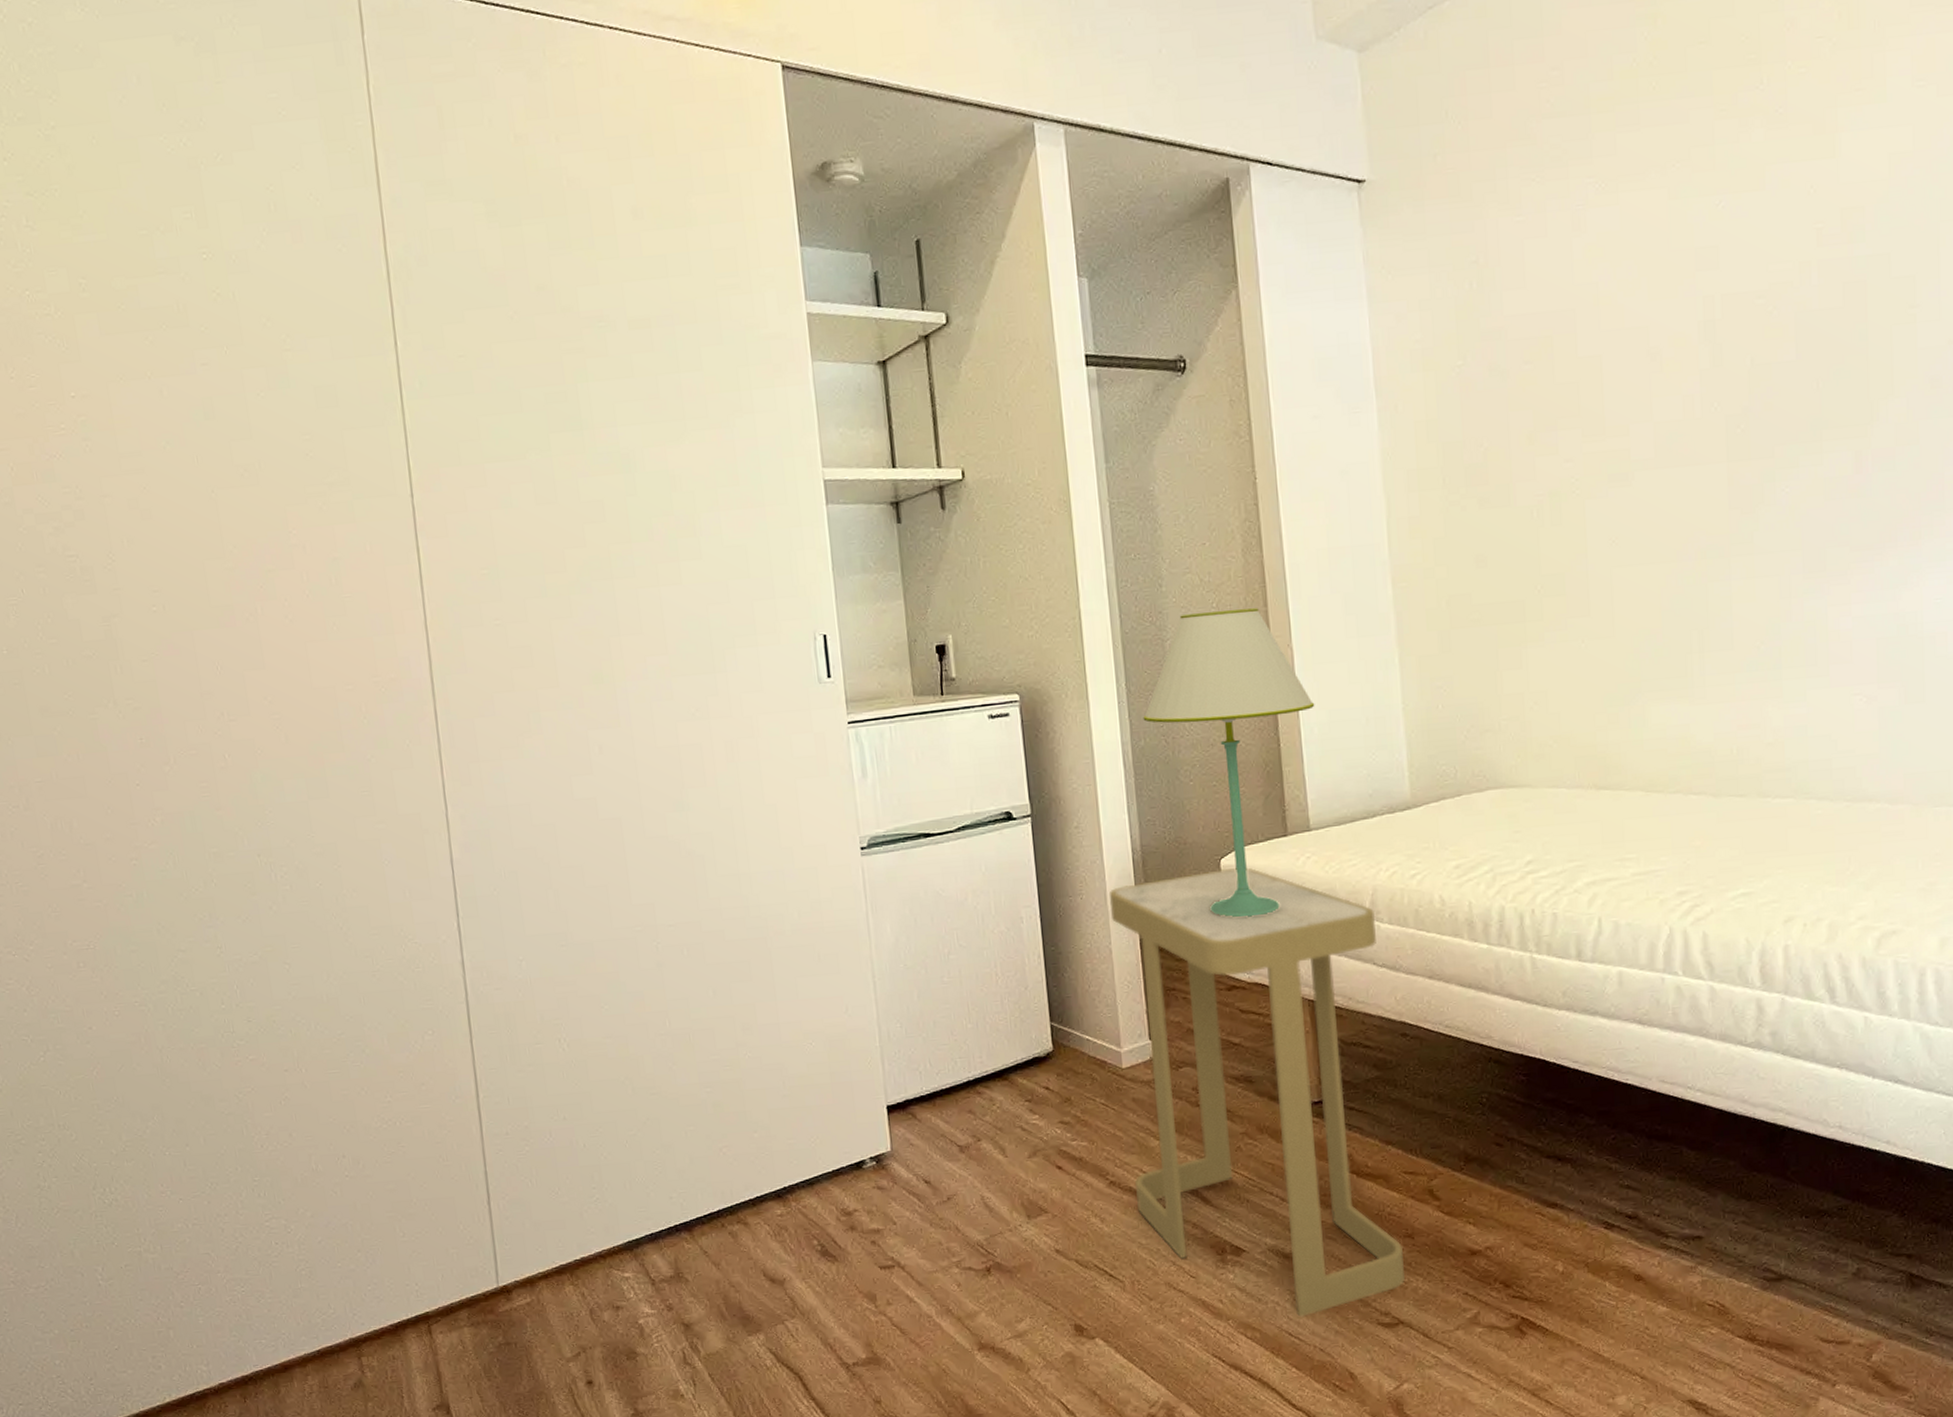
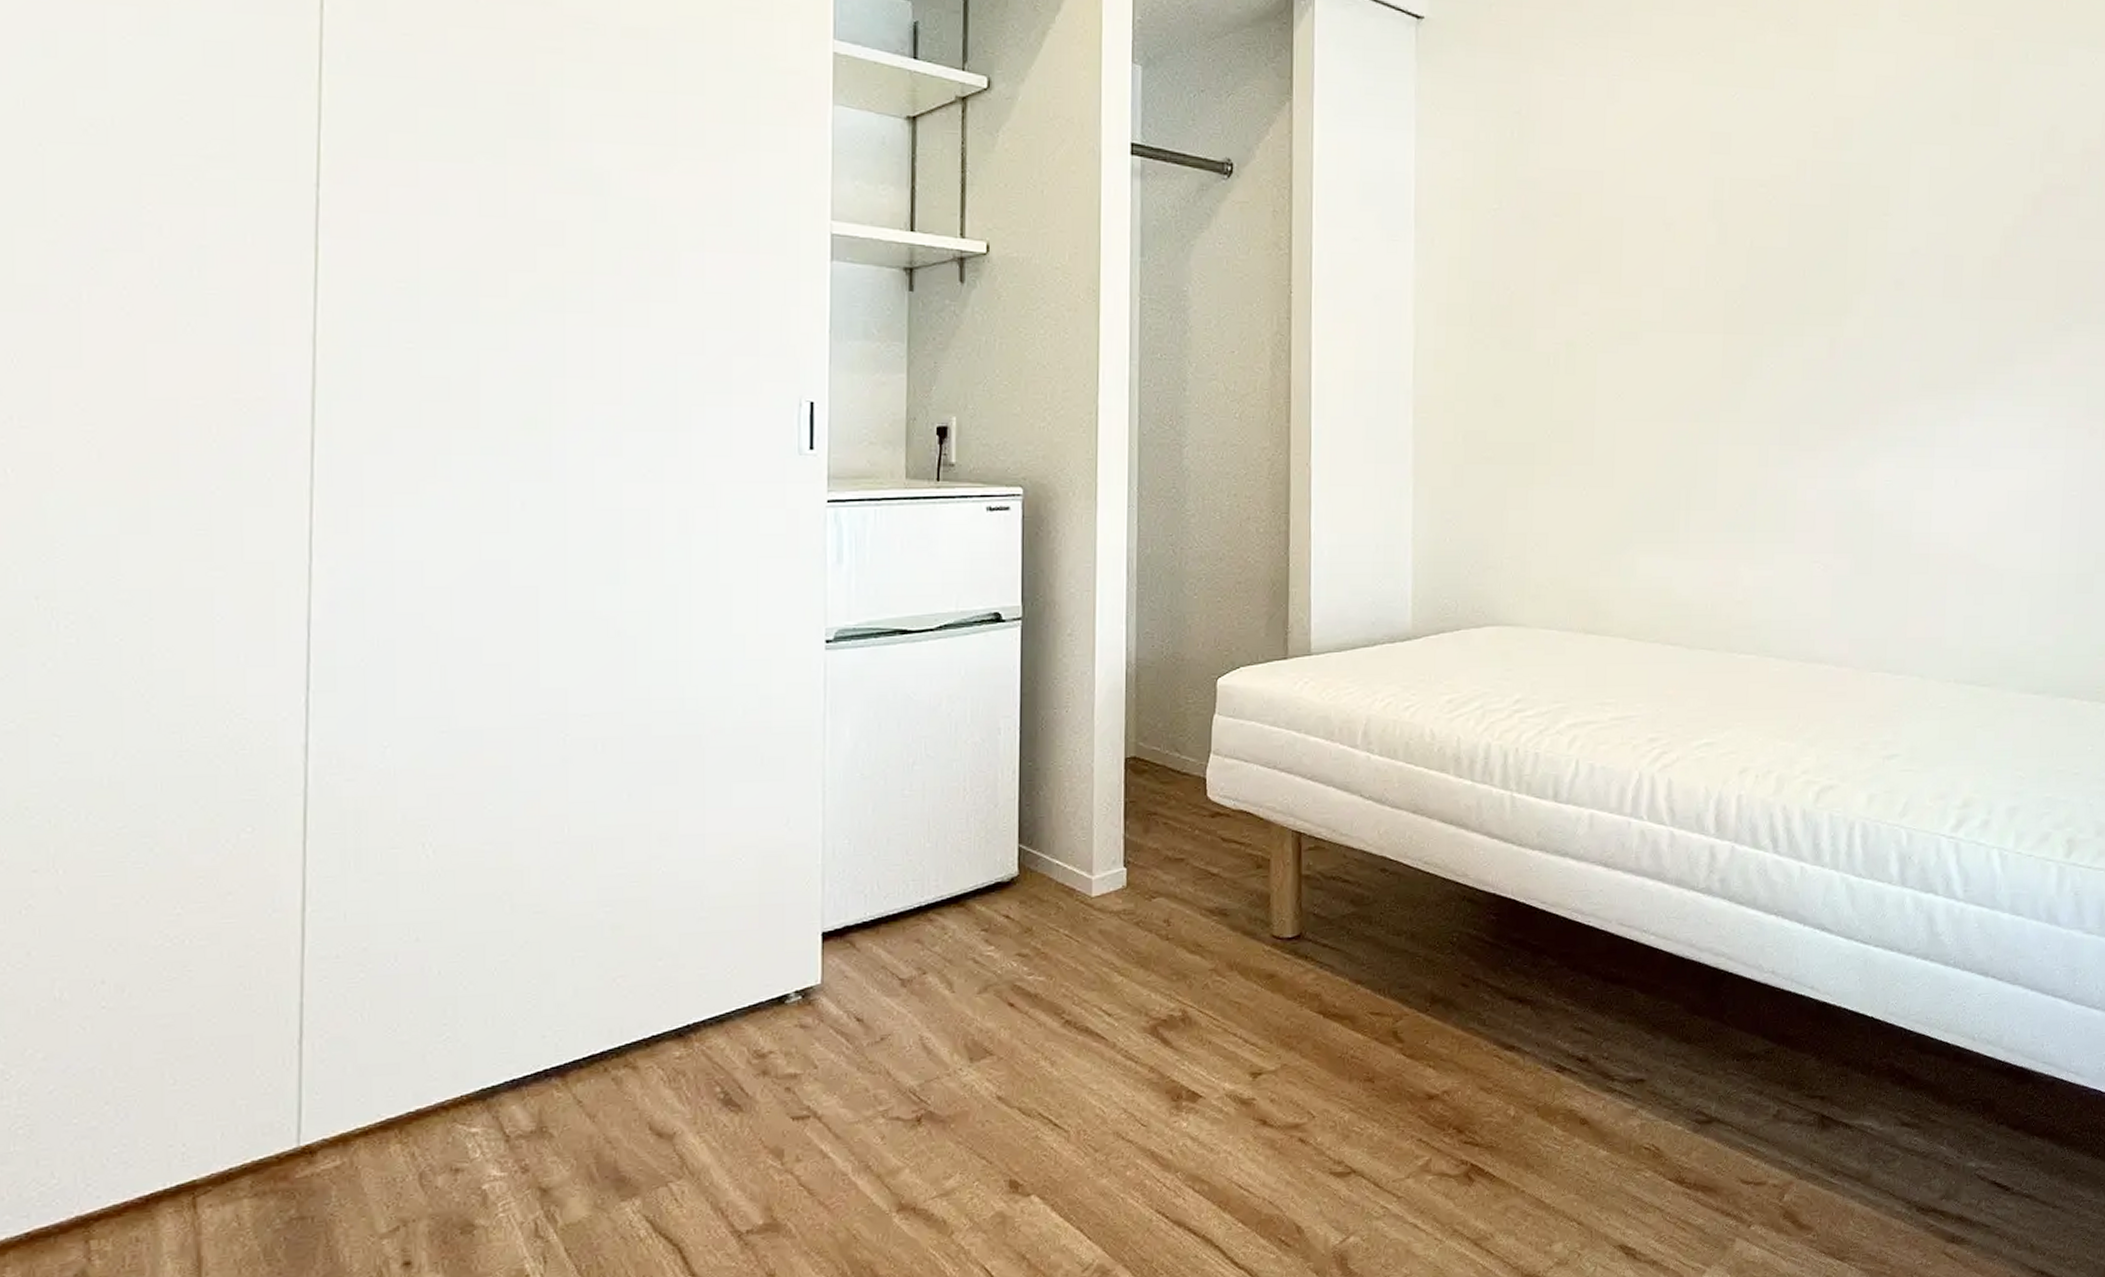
side table: present [1108,868,1406,1318] -> none [1091,688,1367,1169]
table lamp: present [1143,608,1315,918] -> none [1152,422,1328,741]

